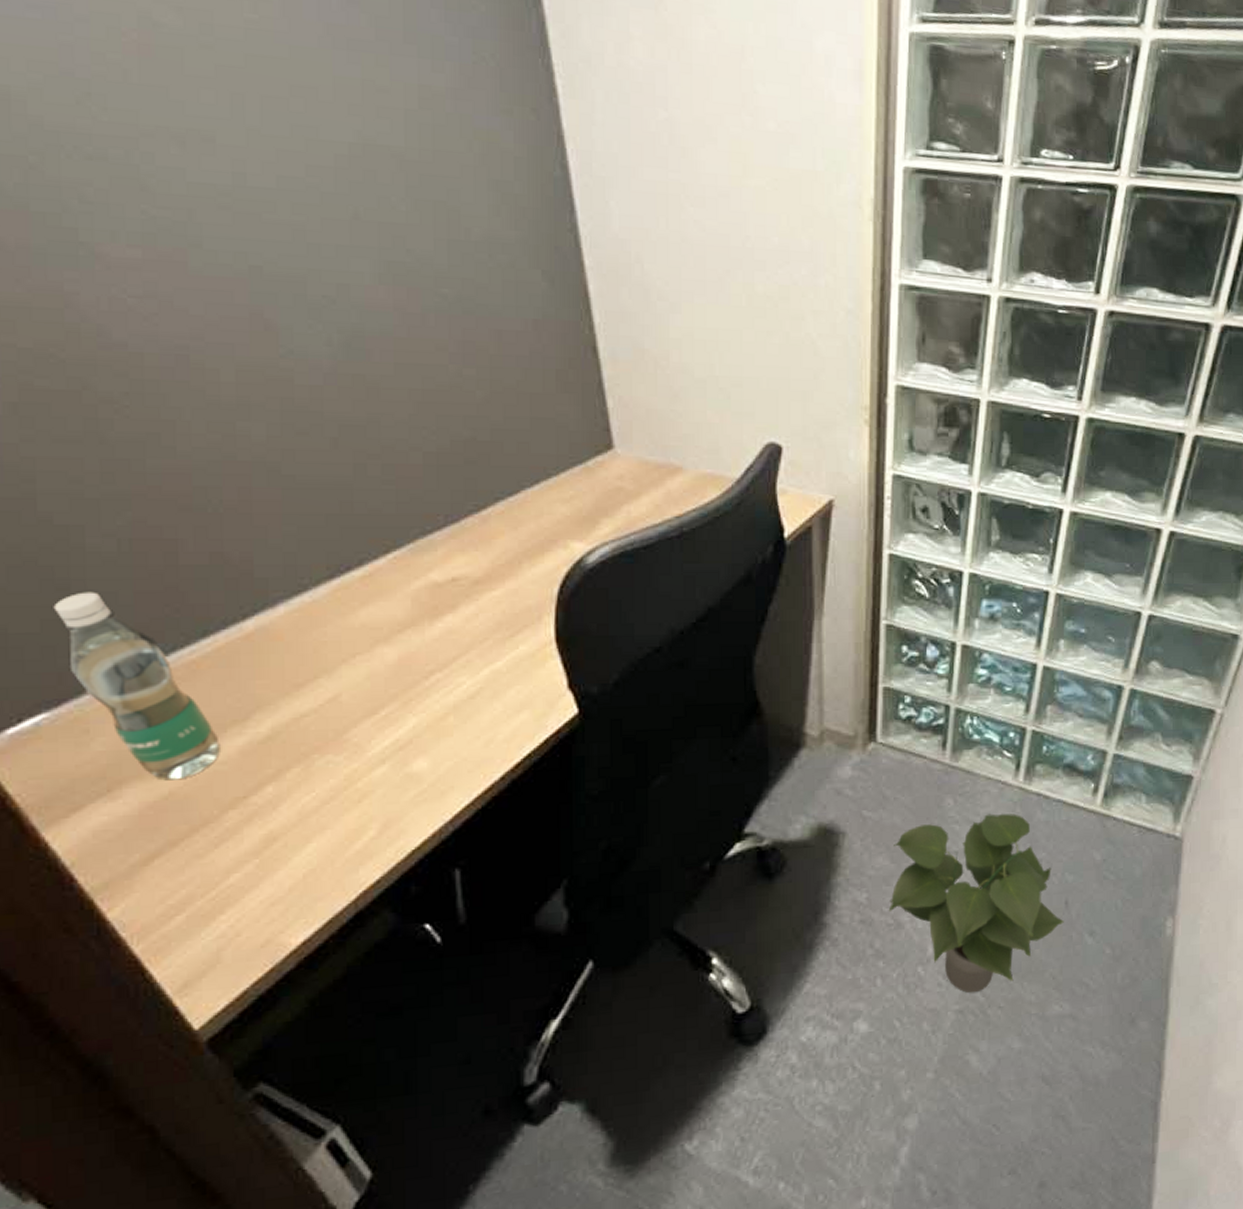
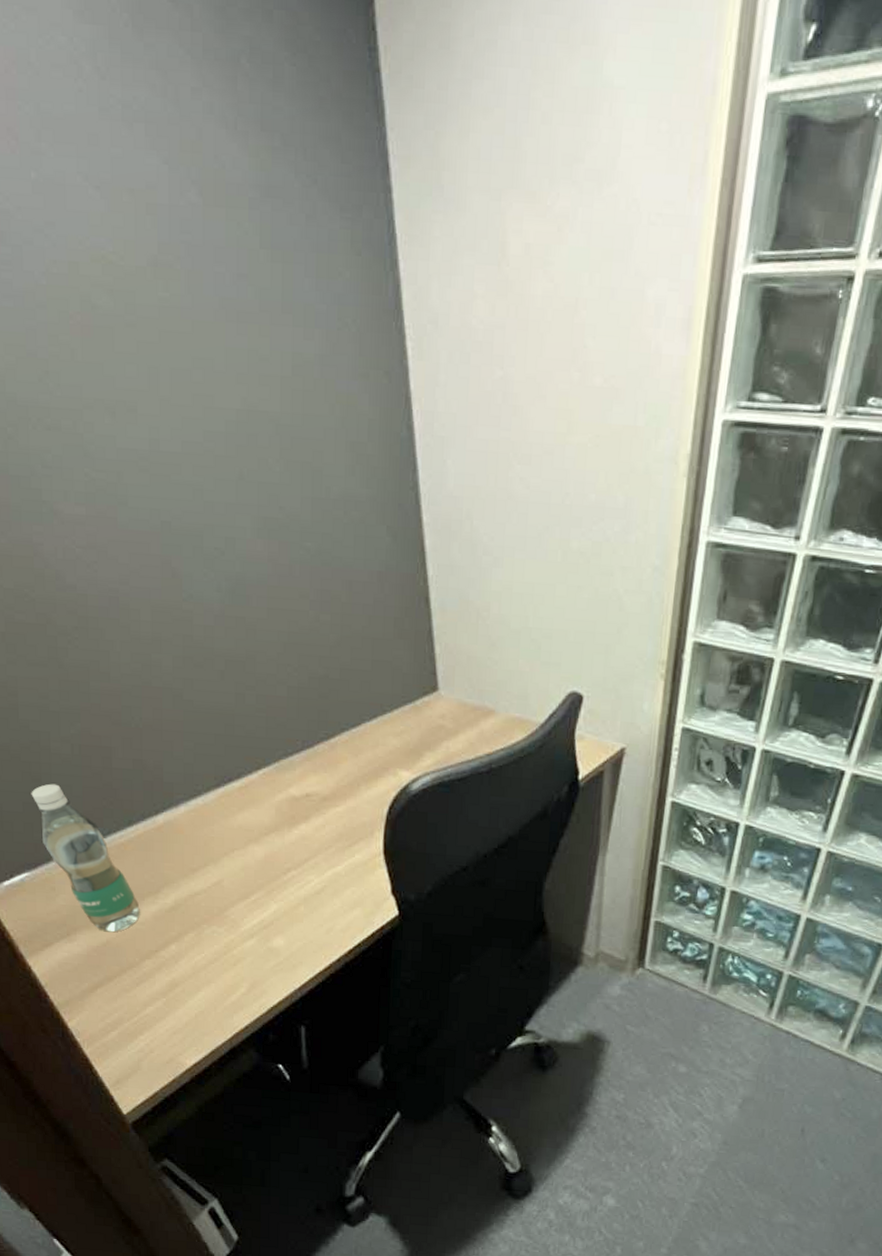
potted plant: present [888,813,1064,993] -> none [641,1043,798,1192]

